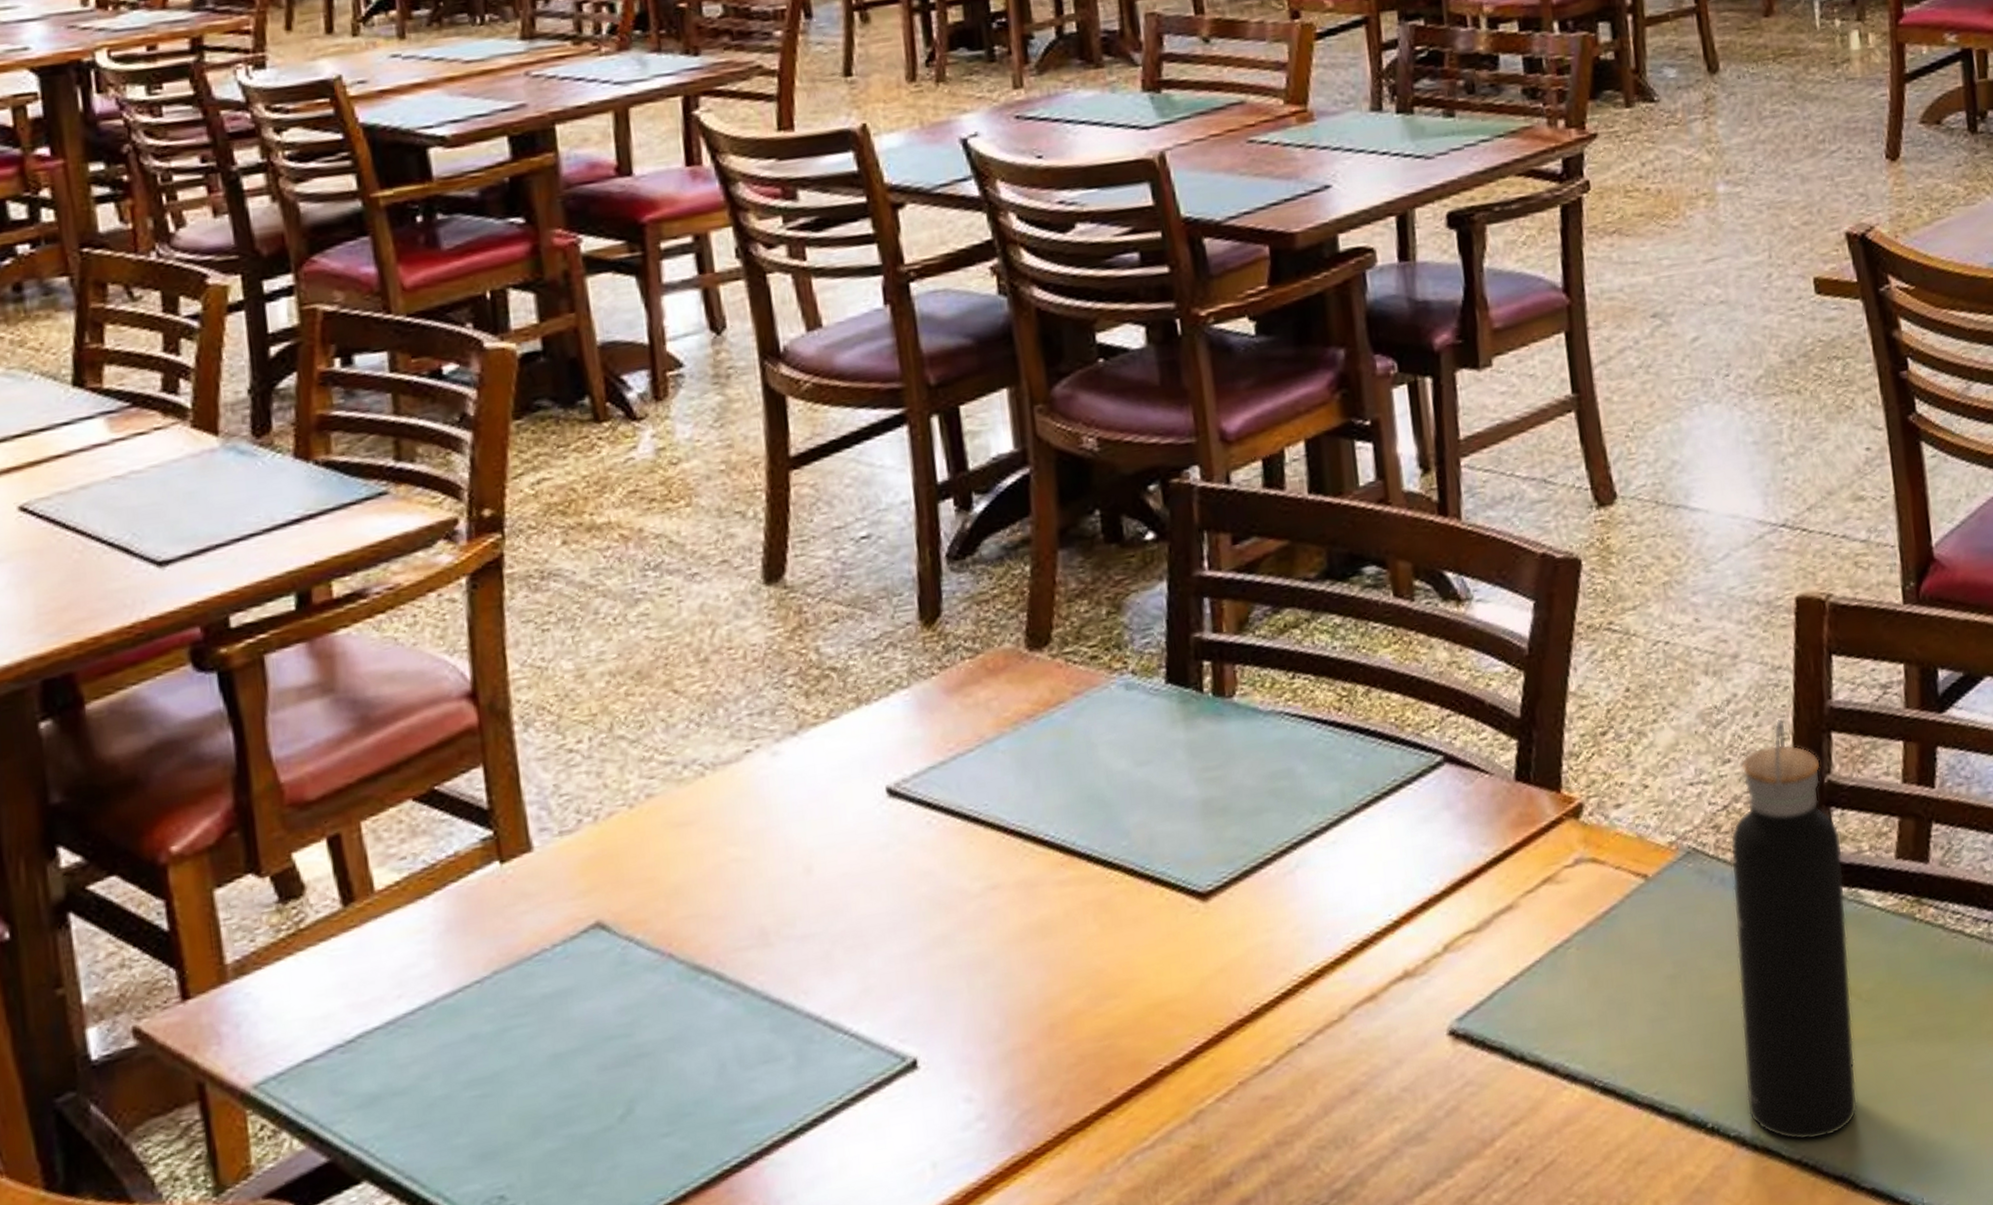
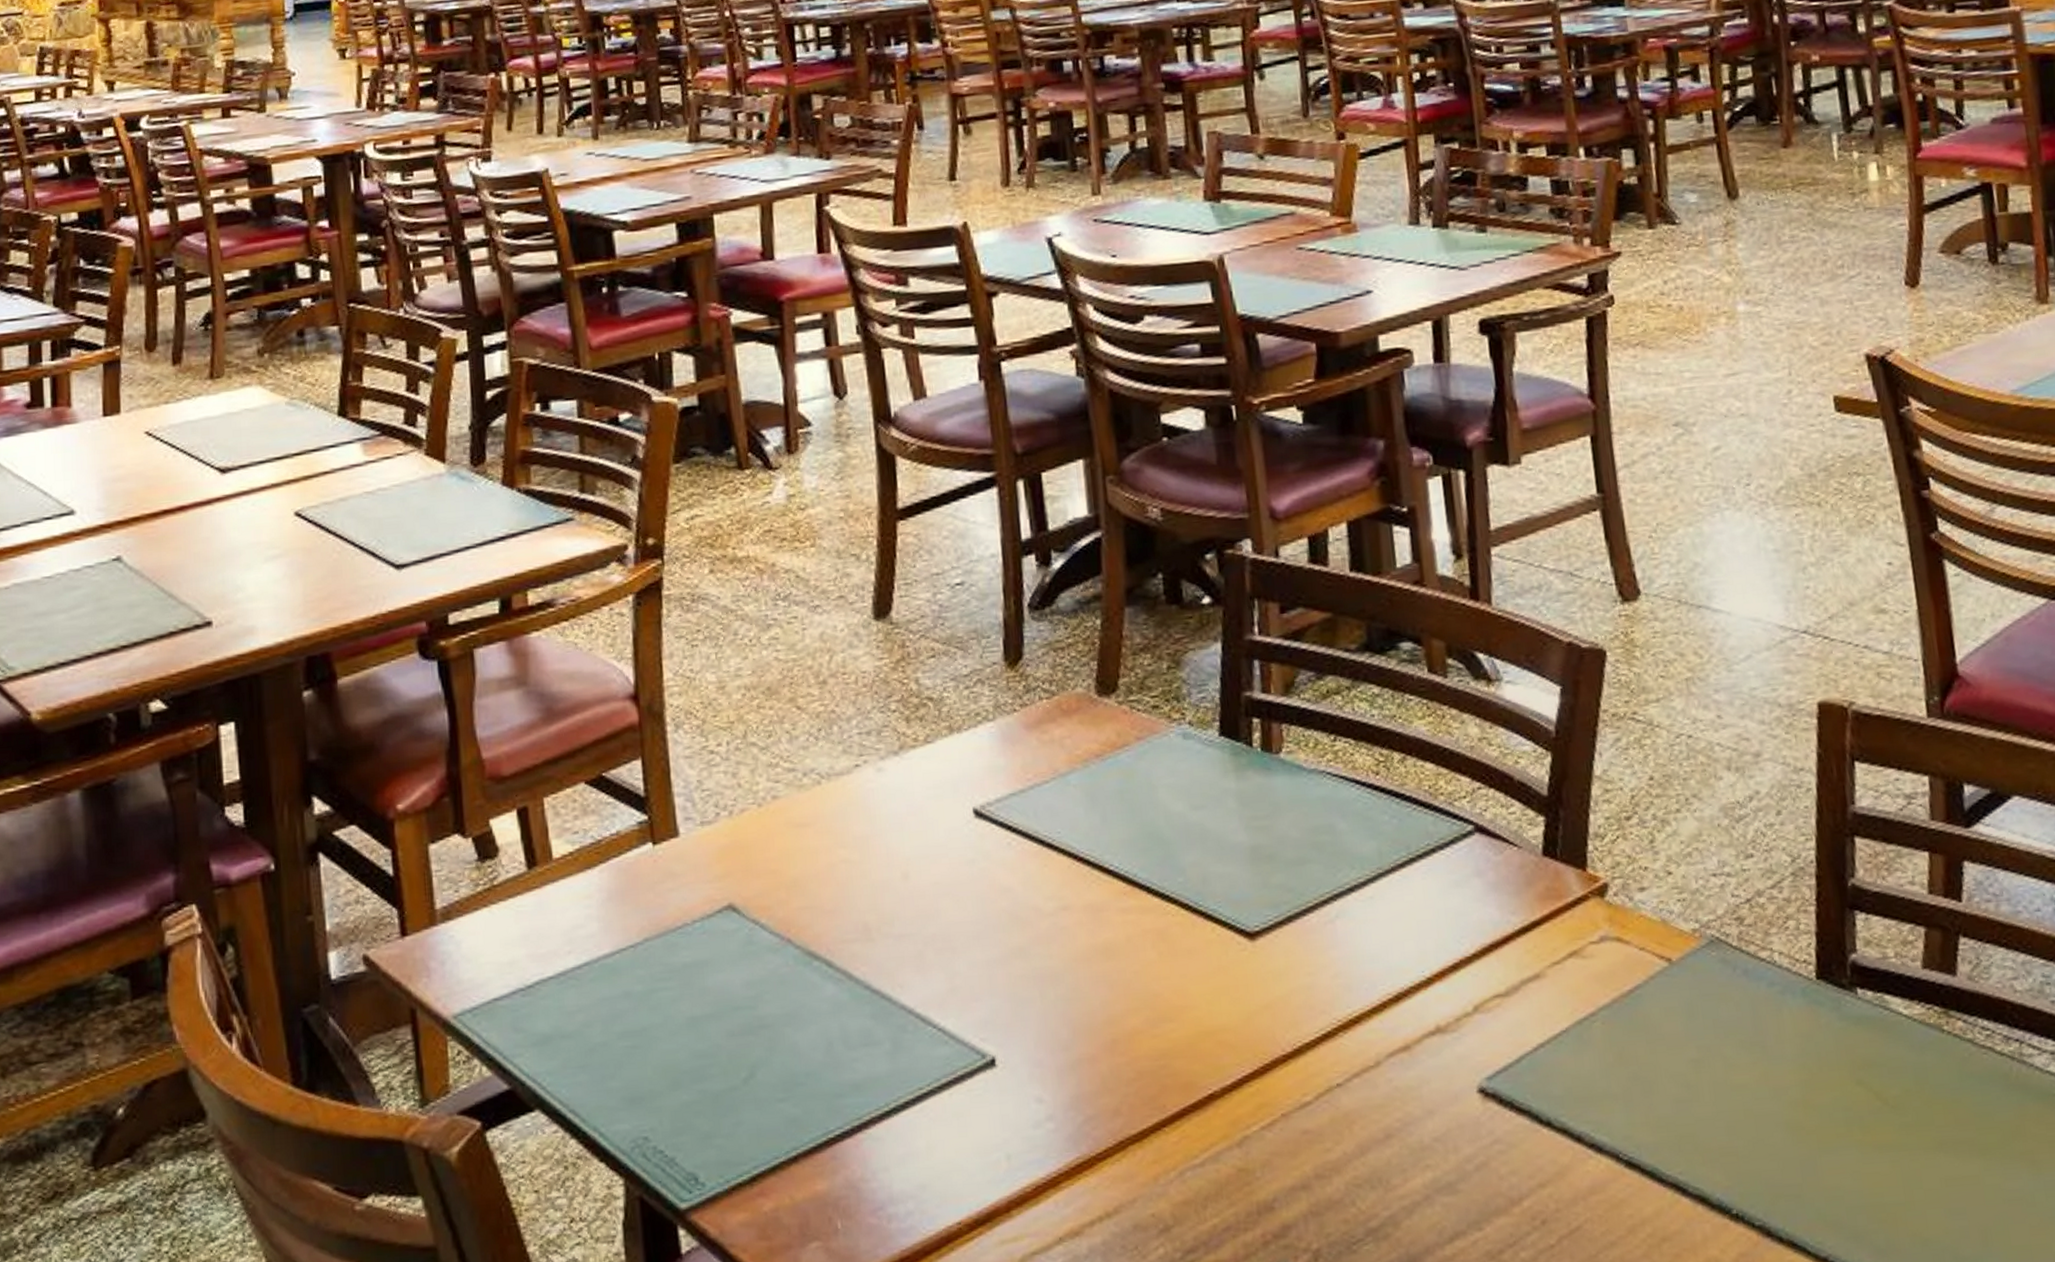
water bottle: present [1730,719,1858,1141] -> none [1753,820,1885,1240]

